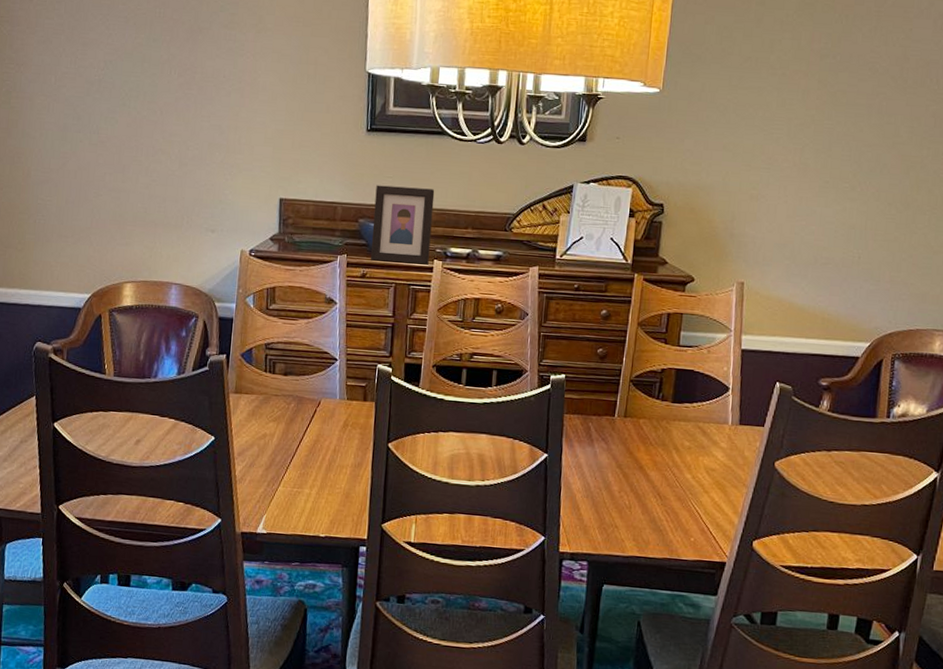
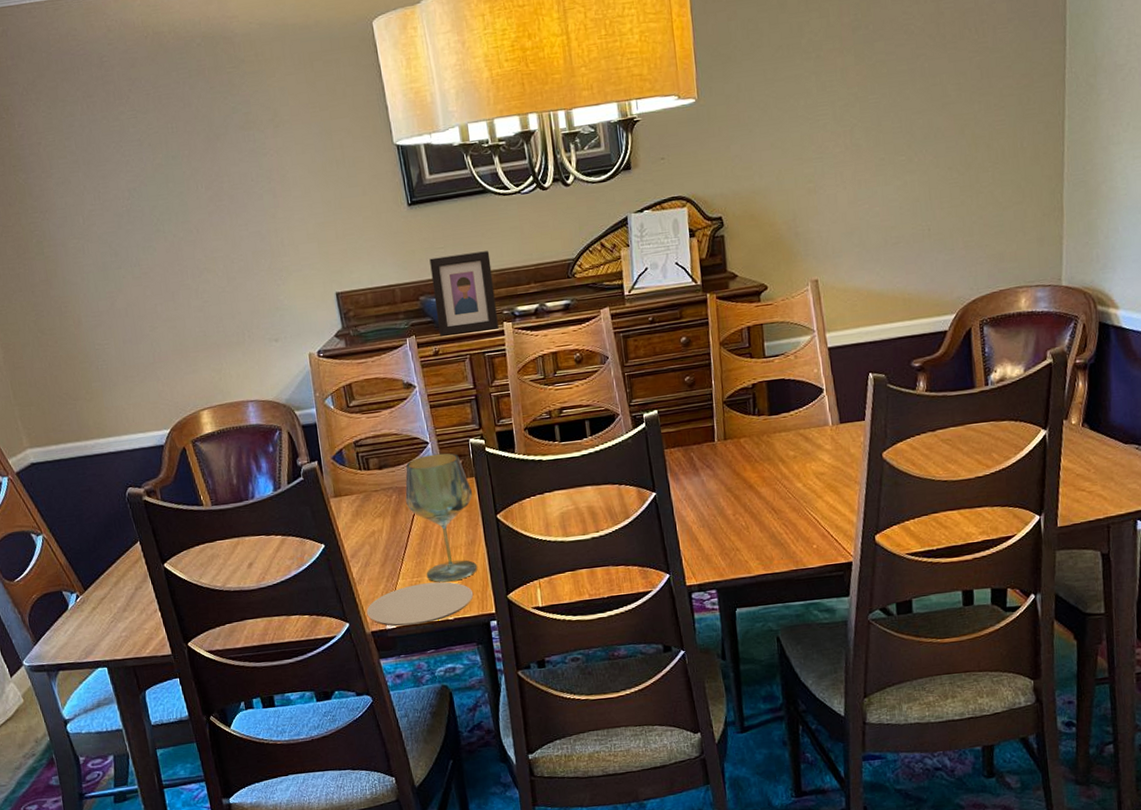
plate: none [240,494,350,535] -> present [366,581,474,627]
wine glass: none [303,371,369,500] -> present [405,453,478,583]

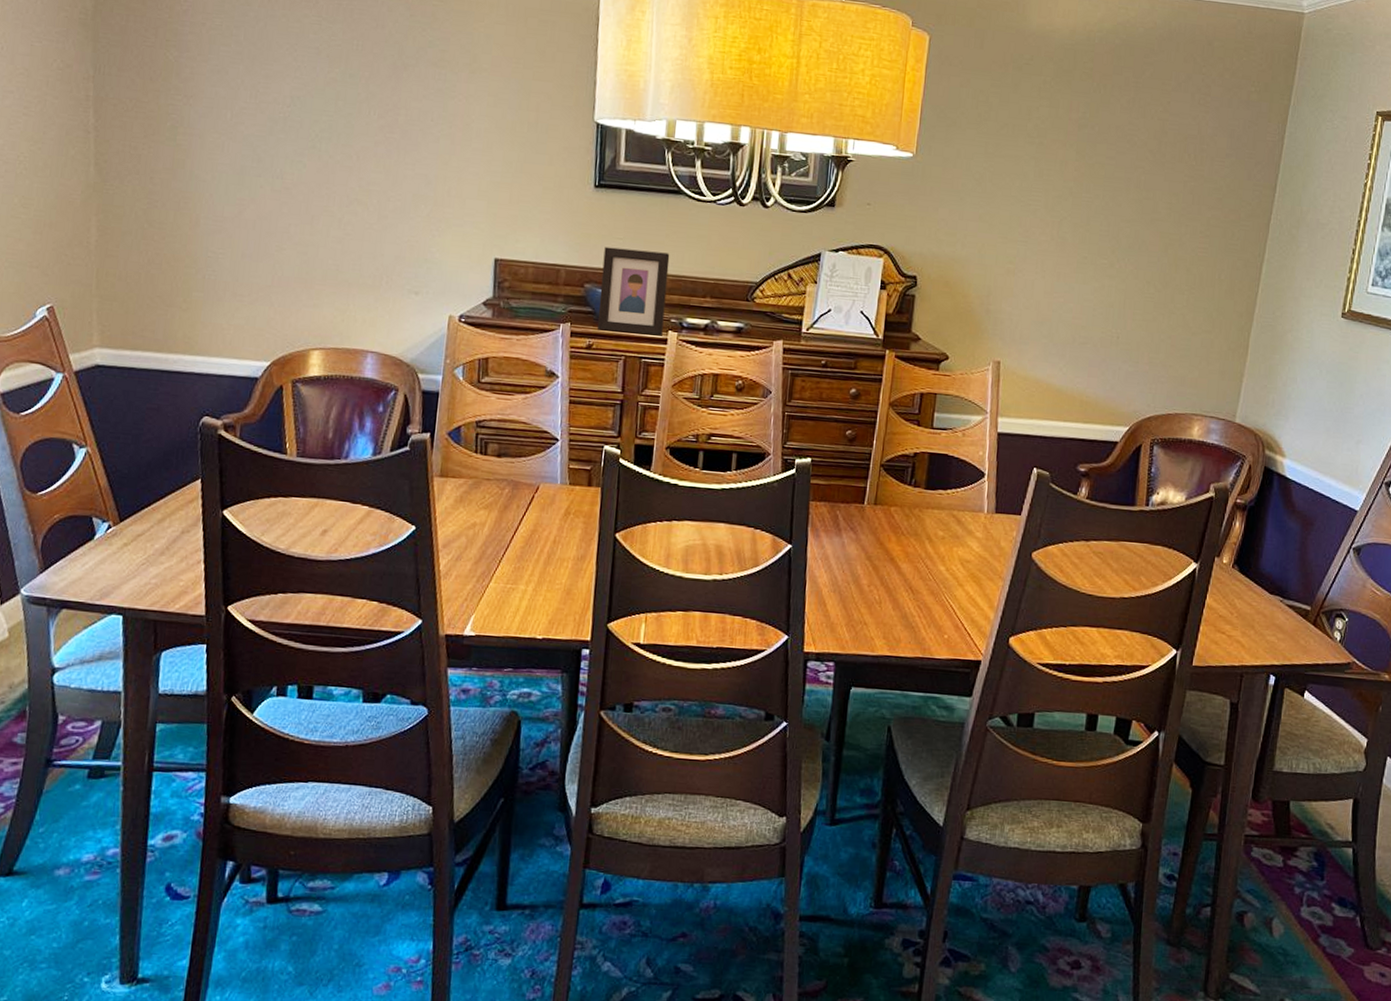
plate: present [366,581,474,627] -> none [445,591,571,638]
wine glass: present [405,453,478,583] -> none [518,453,595,597]

